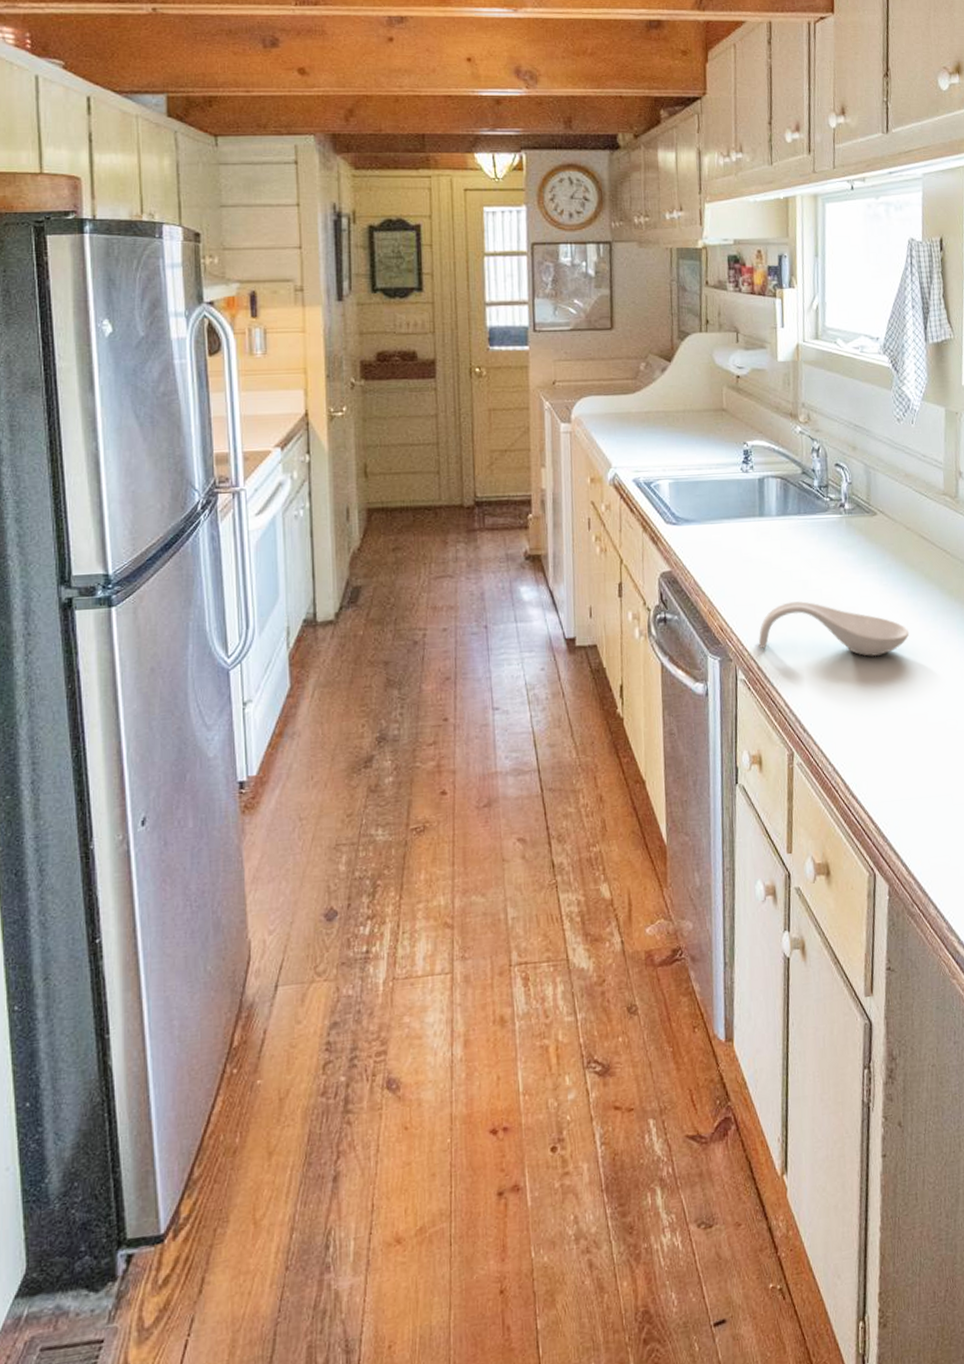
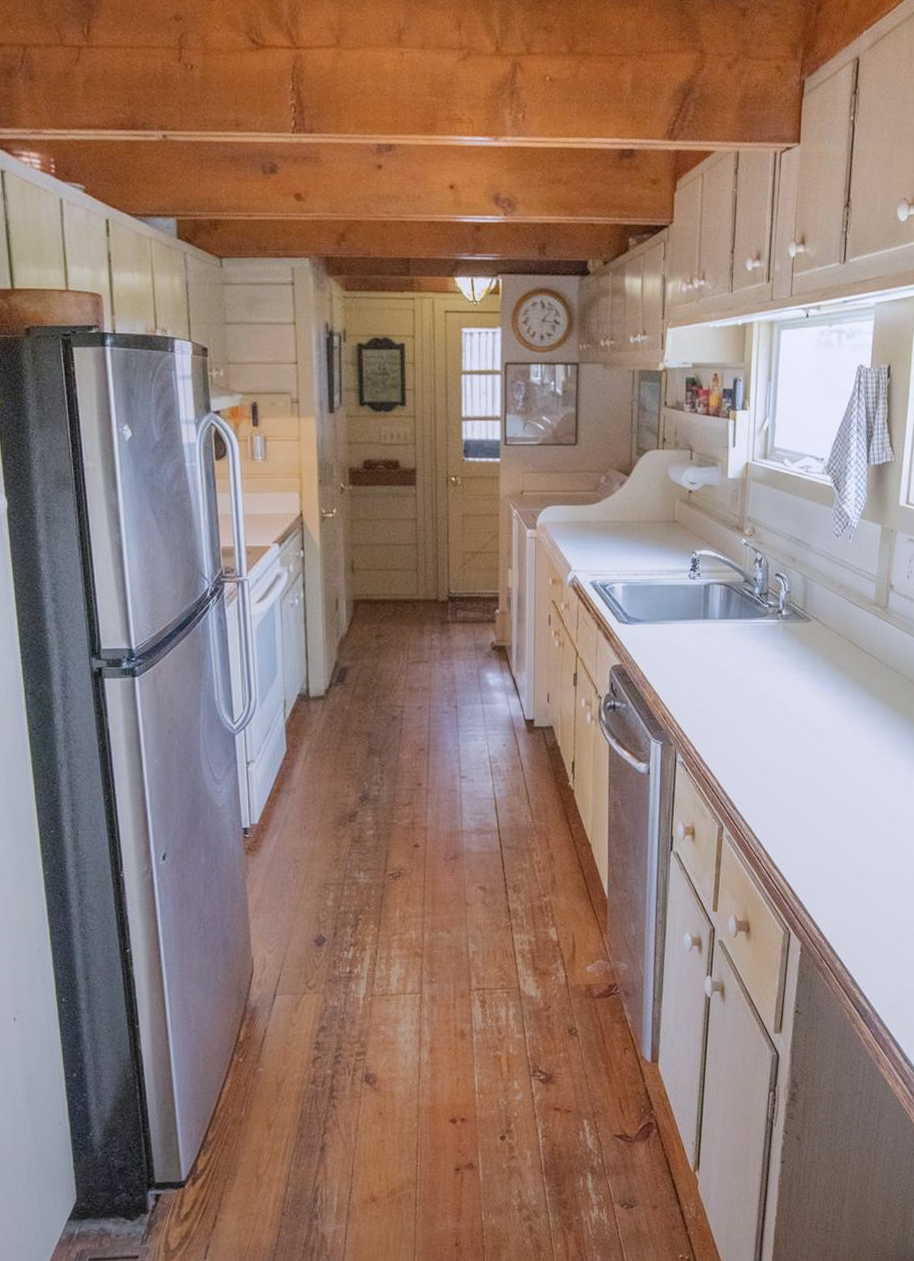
spoon rest: present [758,600,910,657] -> none [697,695,834,747]

